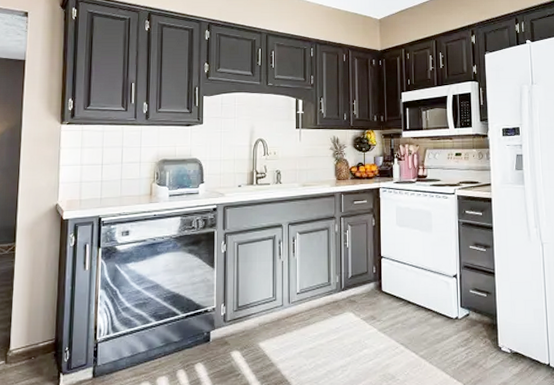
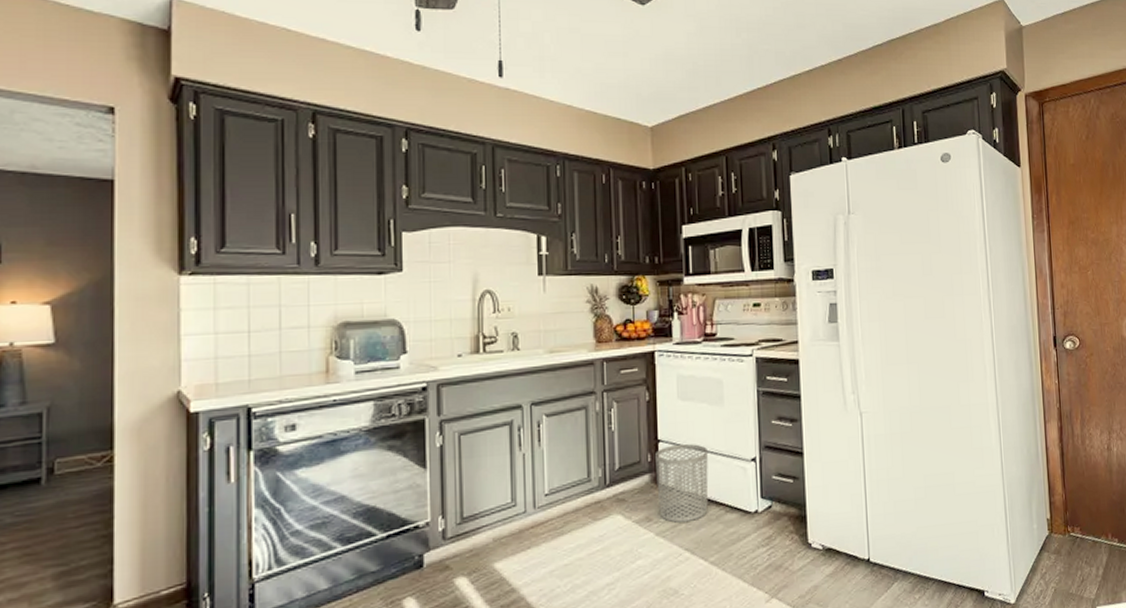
waste bin: none [379,260,419,322] -> present [655,443,709,523]

